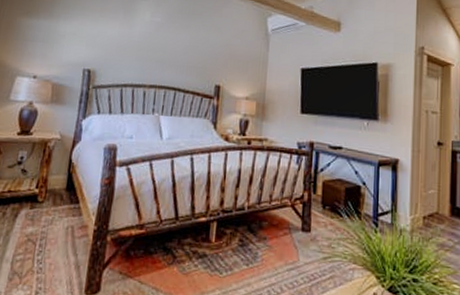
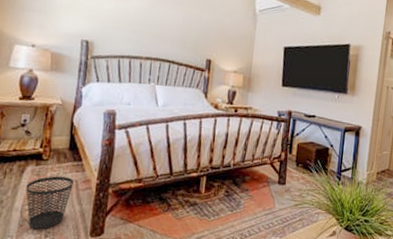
wastebasket: none [18,221,69,285] -> present [25,176,74,230]

